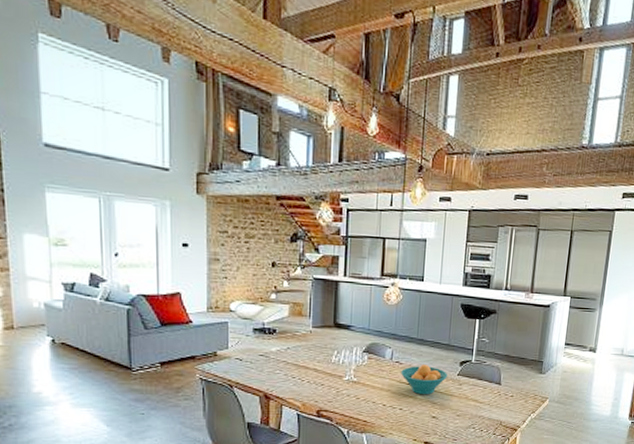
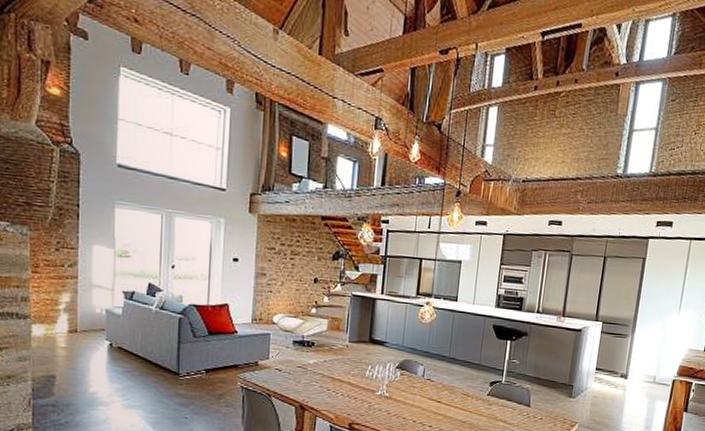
fruit bowl: present [401,364,448,395] -> none [432,382,478,414]

